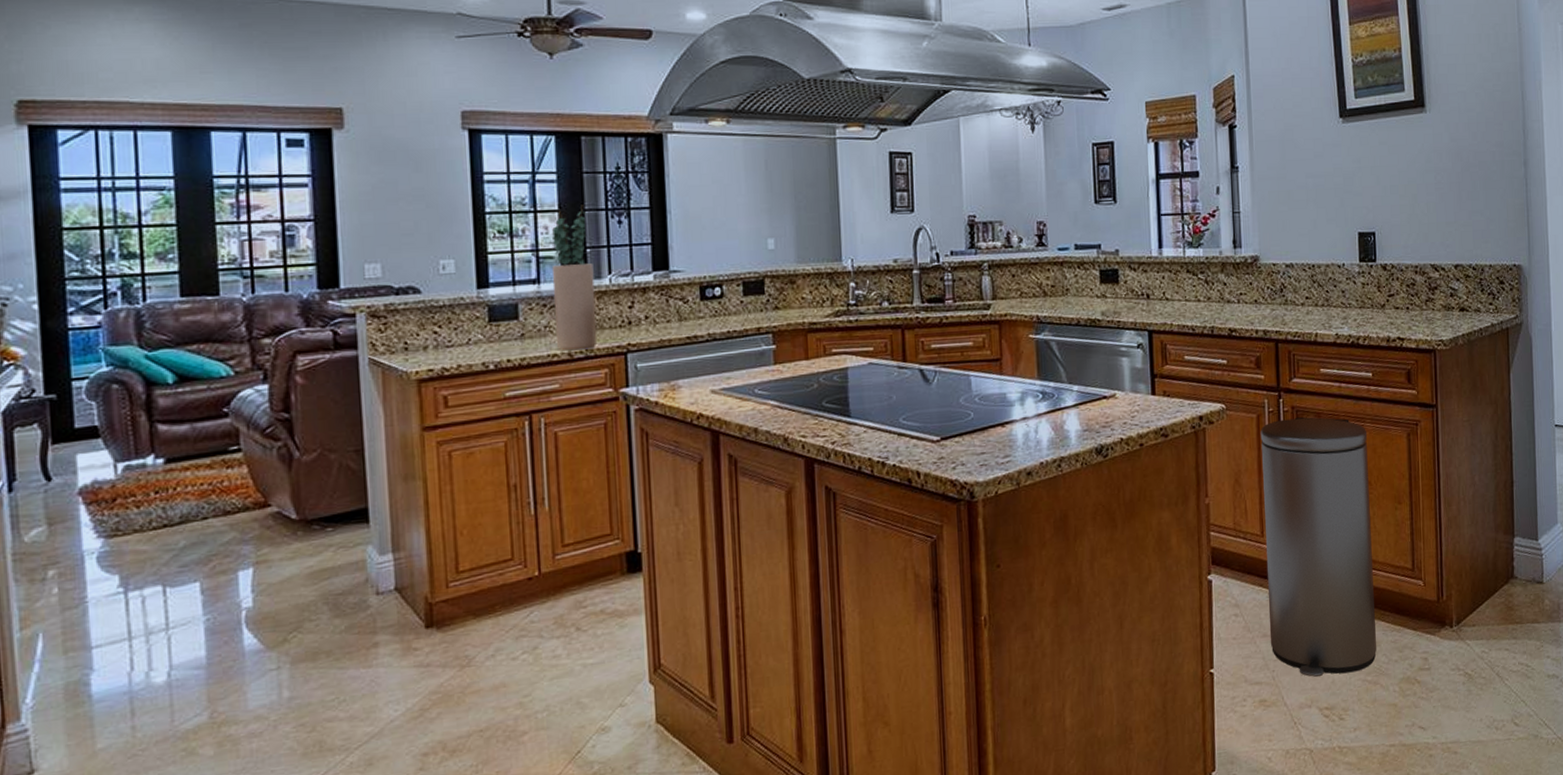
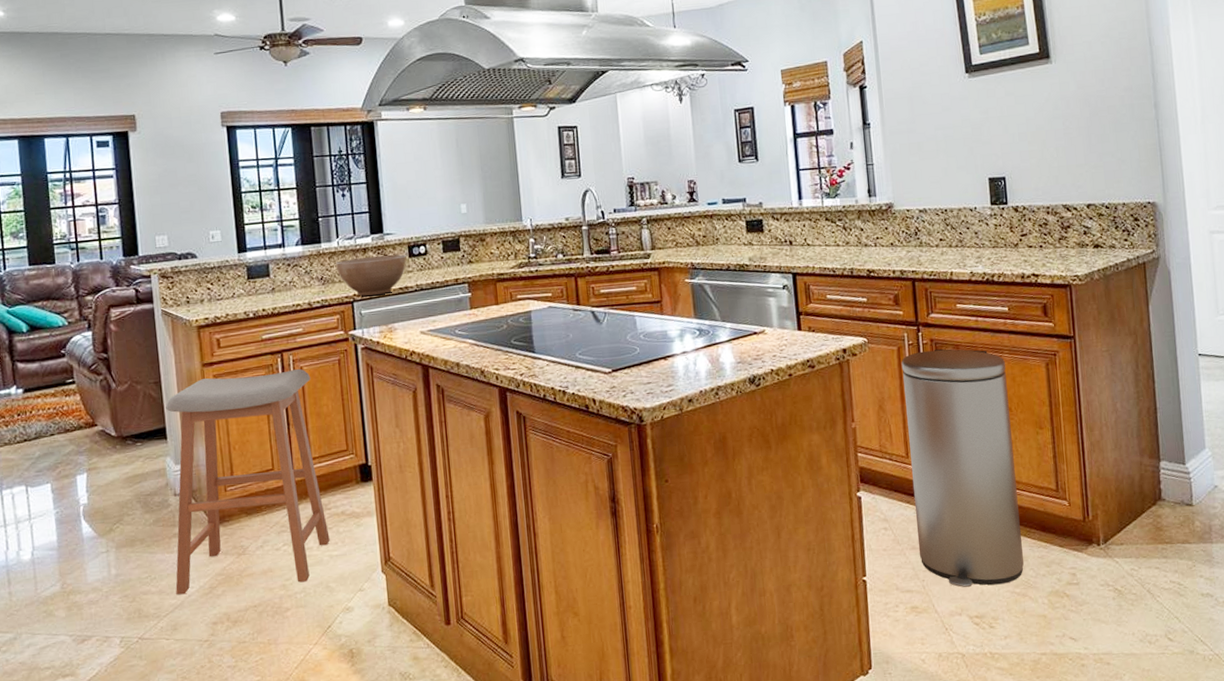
stool: none [369,434,584,721] -> present [165,368,330,595]
vase: present [551,204,598,351] -> none [292,182,331,302]
bowl: none [605,296,699,347] -> present [335,254,408,297]

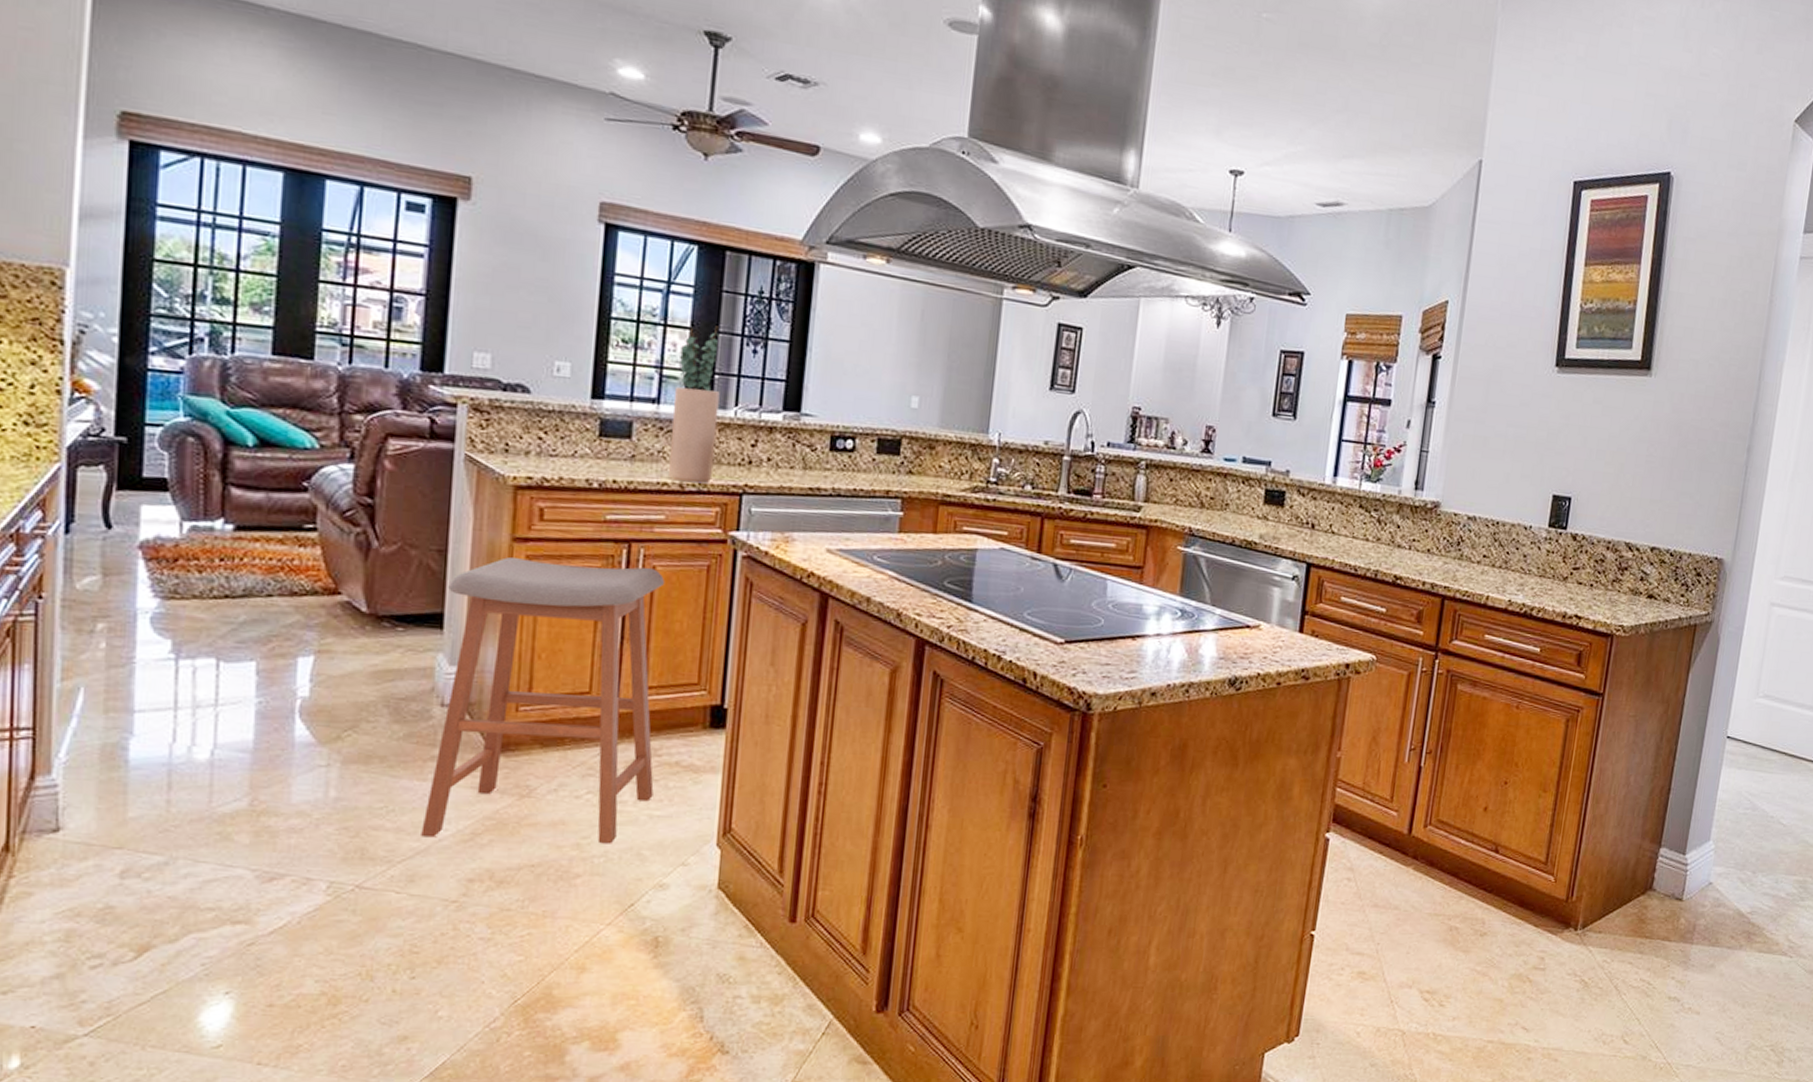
vase: none [292,182,331,302] -> present [667,325,721,484]
bowl: present [335,254,408,297] -> none [726,437,828,492]
pedal bin: present [901,348,1024,588] -> none [1380,682,1524,959]

